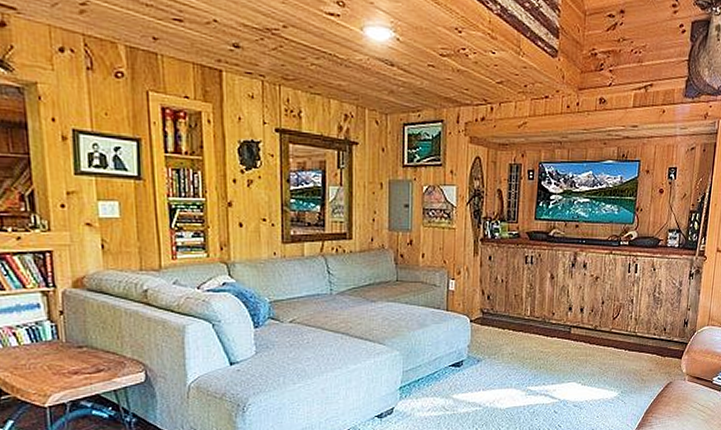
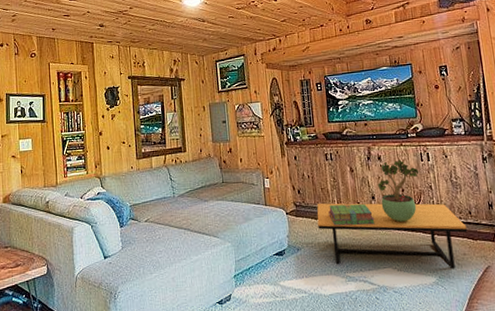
coffee table: none [504,312,659,385] -> present [317,203,468,269]
stack of books: none [518,314,568,338] -> present [328,203,375,226]
potted plant: none [577,269,624,336] -> present [378,160,419,223]

